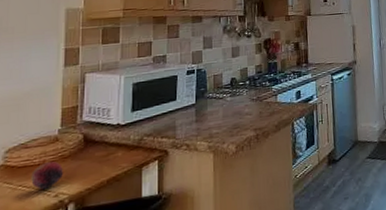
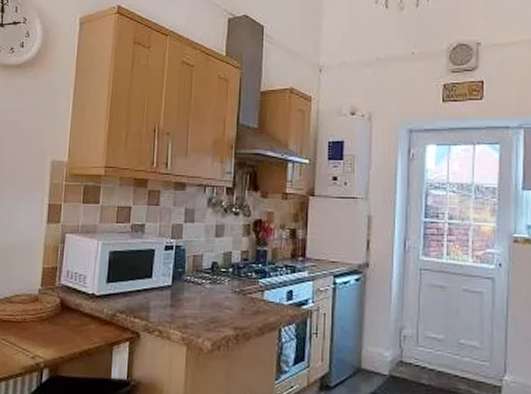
fruit: present [31,160,64,190] -> none [13,320,42,348]

